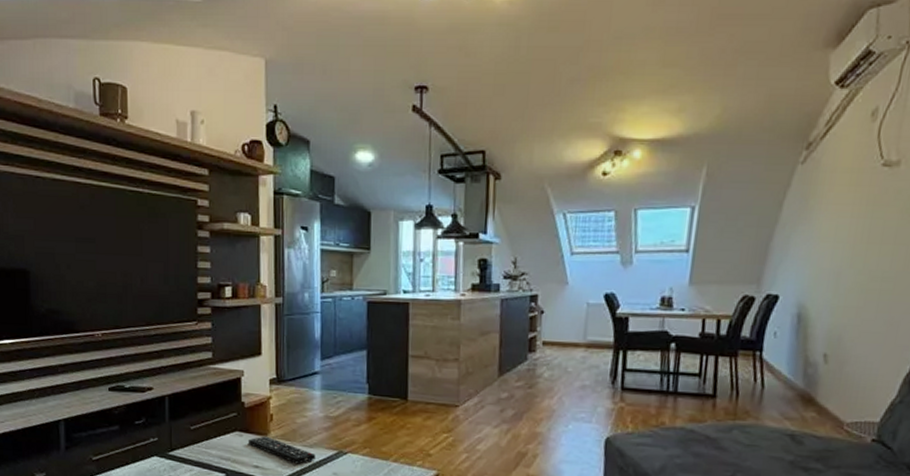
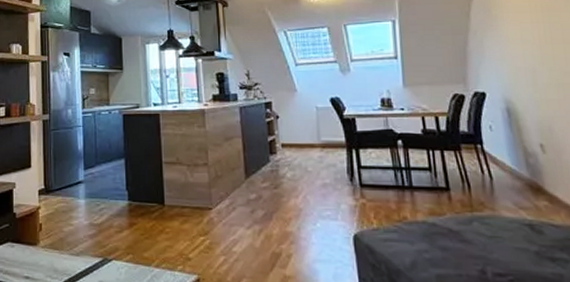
remote control: present [247,436,316,464] -> none [19,246,82,273]

